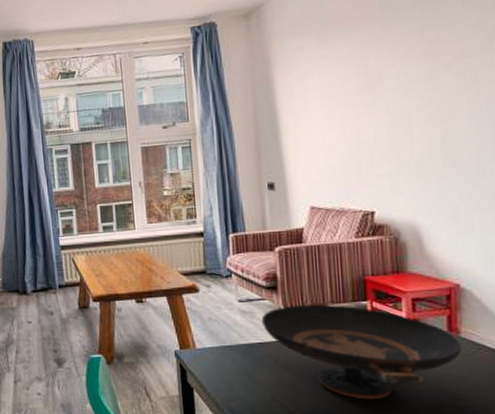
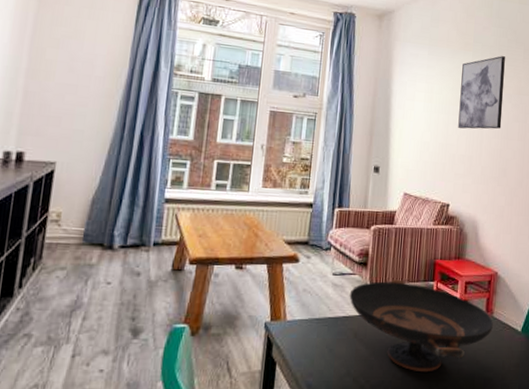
wall art: none [368,15,439,120] -> present [458,56,505,129]

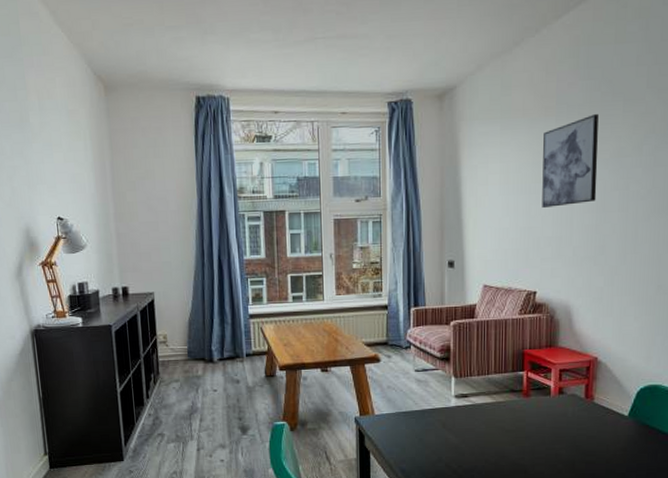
decorative bowl: present [349,279,493,372] -> none [434,371,594,458]

